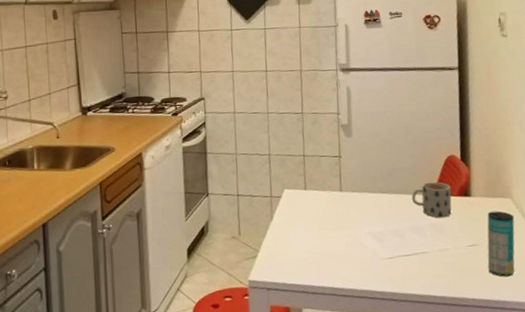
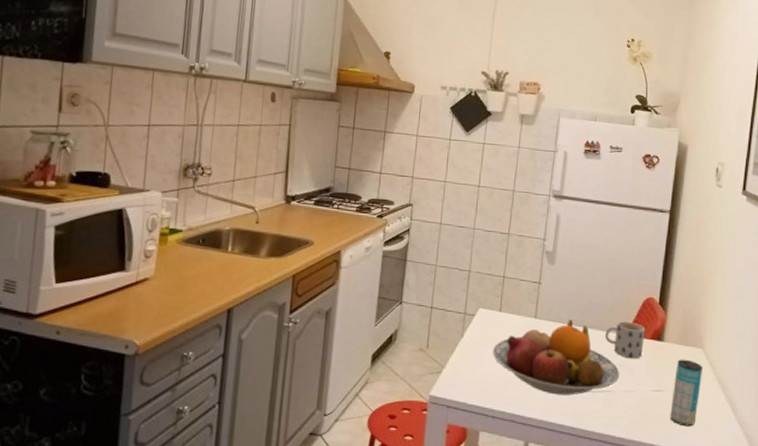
fruit bowl: none [303,188,433,263] -> present [493,320,620,395]

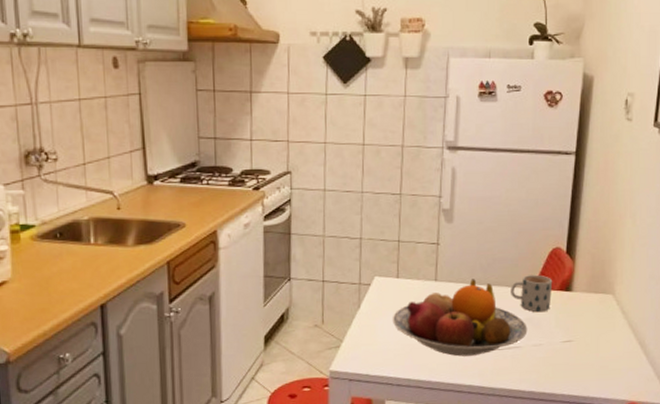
beverage can: present [670,359,703,427] -> none [581,307,614,374]

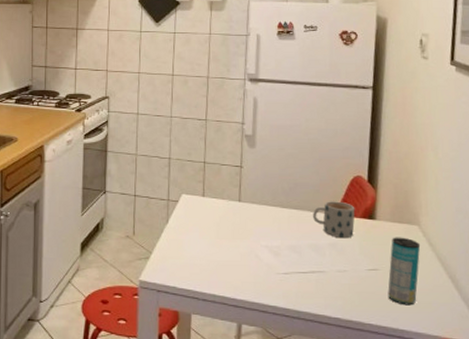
fruit bowl: present [393,279,528,357] -> none [199,202,331,277]
beverage can: none [581,307,614,374] -> present [388,237,421,306]

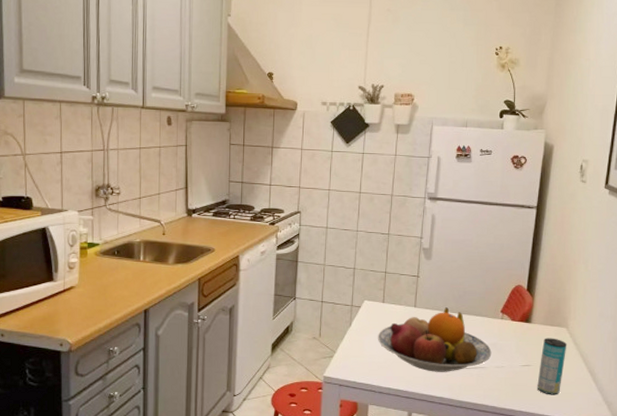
fruit bowl: none [199,202,331,277] -> present [378,307,492,372]
mug: present [313,201,355,239] -> none [478,307,515,339]

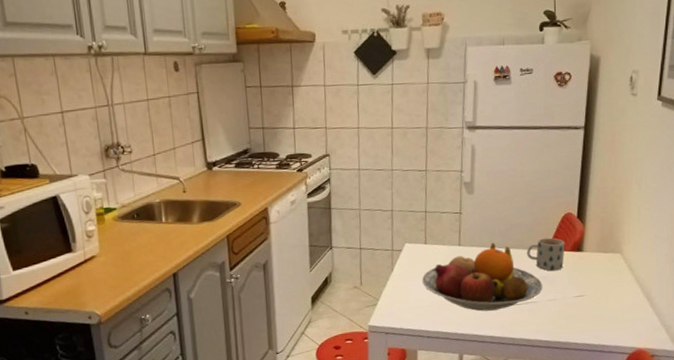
mug: none [478,307,515,339] -> present [527,237,565,271]
beverage can: present [537,338,567,395] -> none [592,265,622,324]

